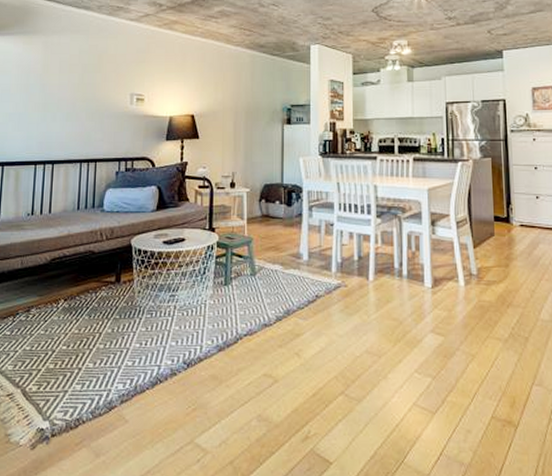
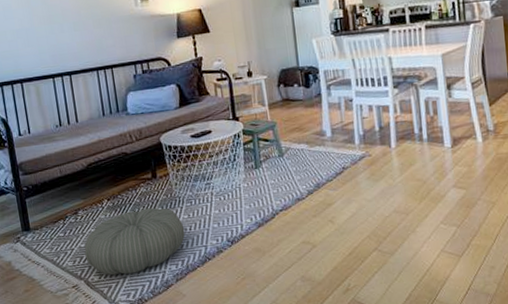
pouf: none [28,315,140,388] -> present [84,207,185,276]

